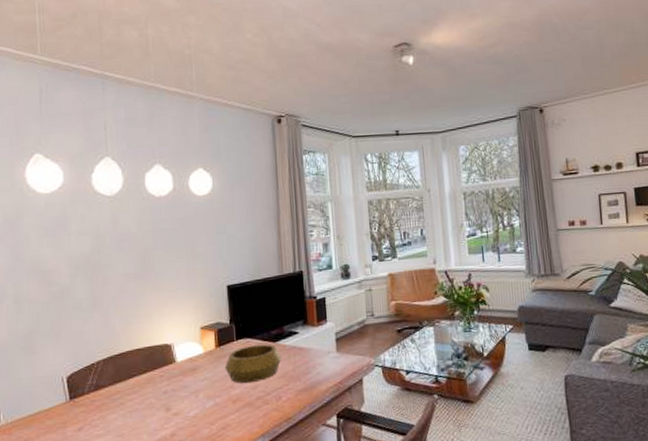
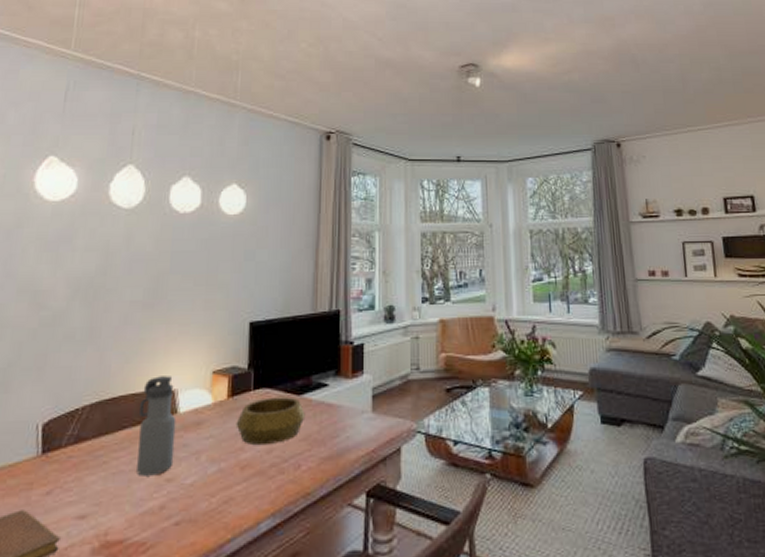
water bottle: none [144,333,178,412] -> present [137,376,177,476]

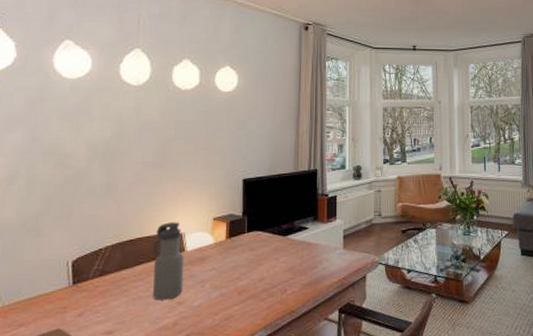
decorative bowl: present [236,396,306,446] -> none [233,237,290,276]

